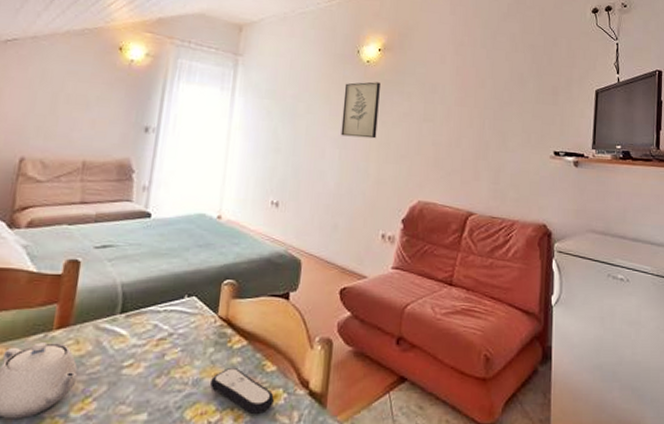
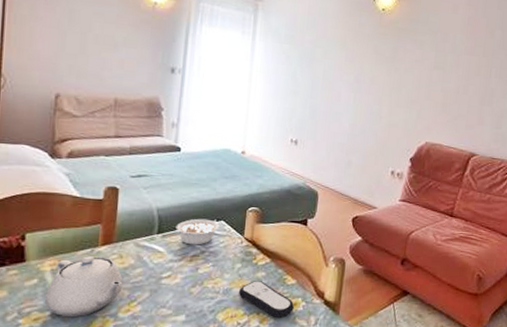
legume: none [141,294,191,326] -> present [175,218,220,245]
wall art: present [340,81,380,139] -> none [355,29,395,84]

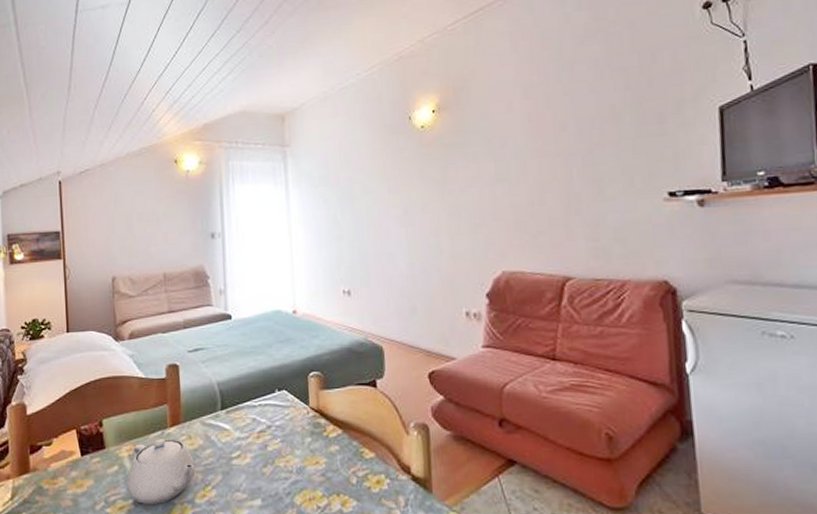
legume: present [175,218,220,245] -> none [238,389,282,420]
remote control: present [238,280,294,318] -> none [312,455,377,499]

